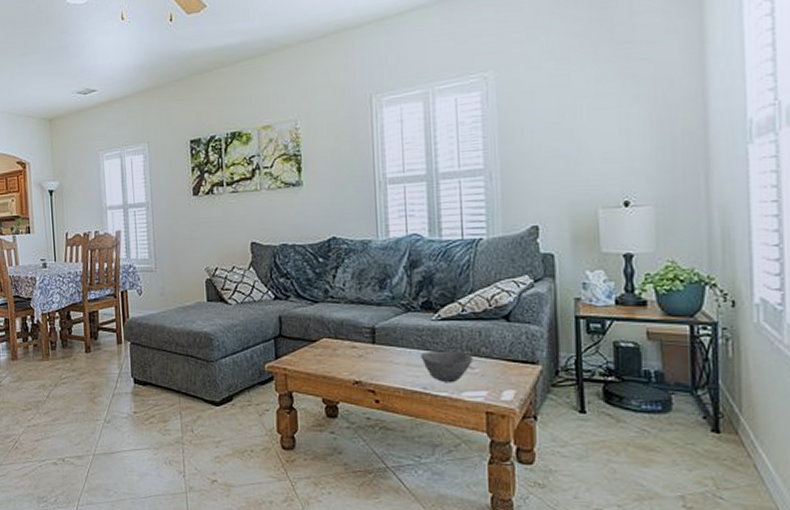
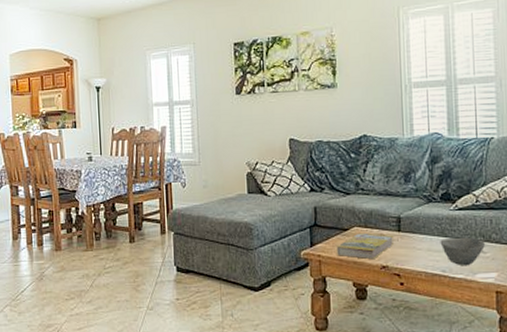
book: none [304,344,367,374] -> present [336,232,393,260]

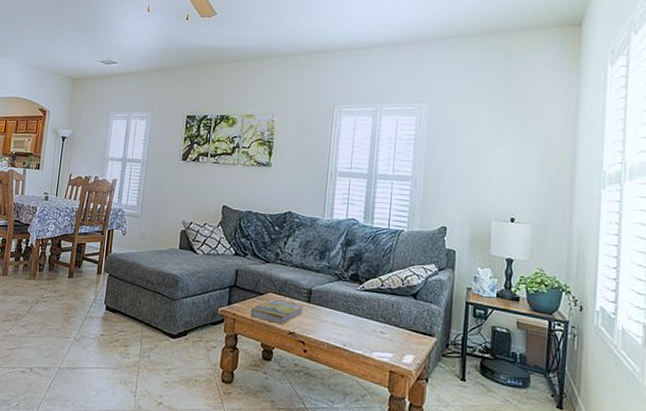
bowl: present [440,237,486,266] -> none [344,315,386,344]

